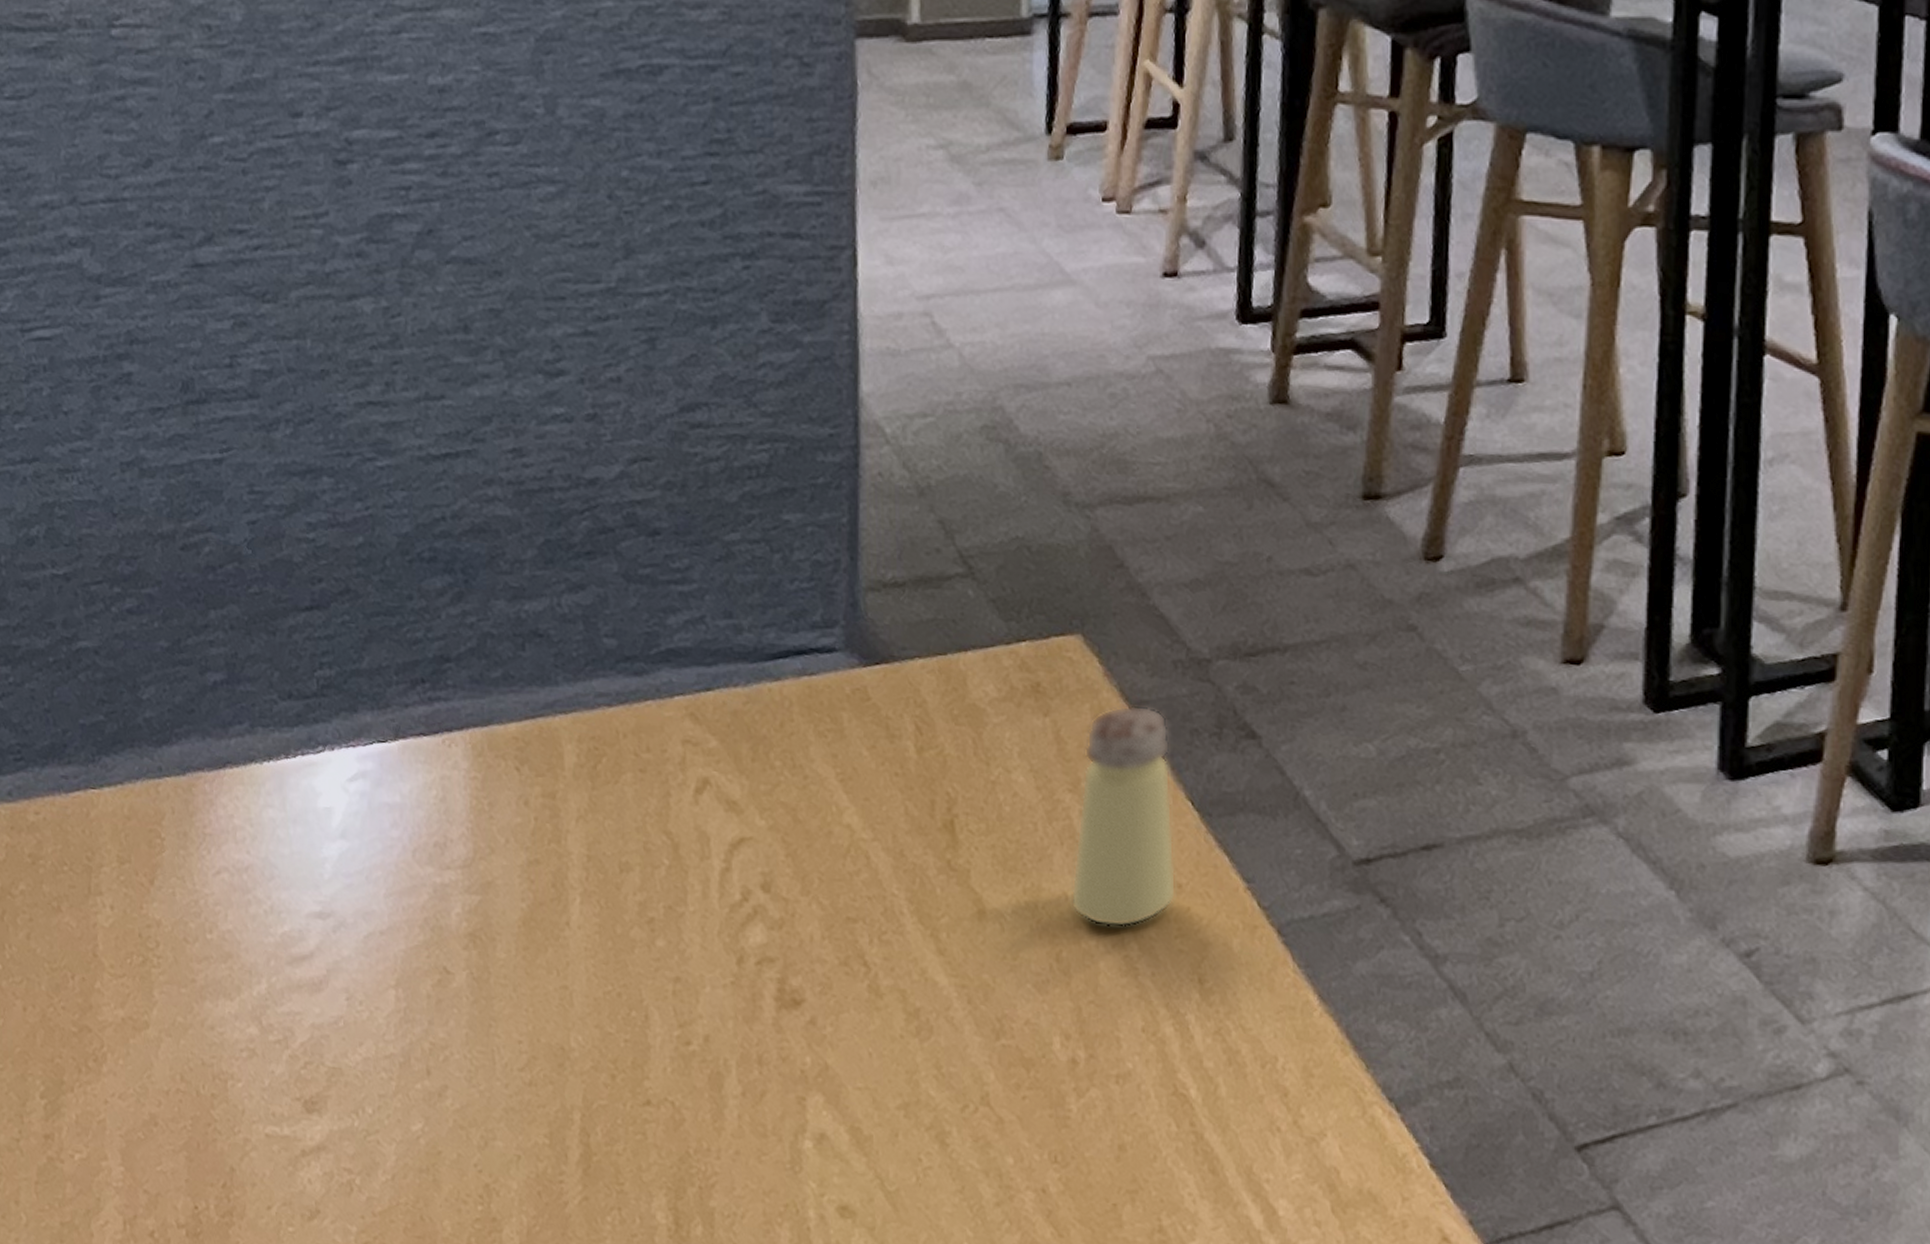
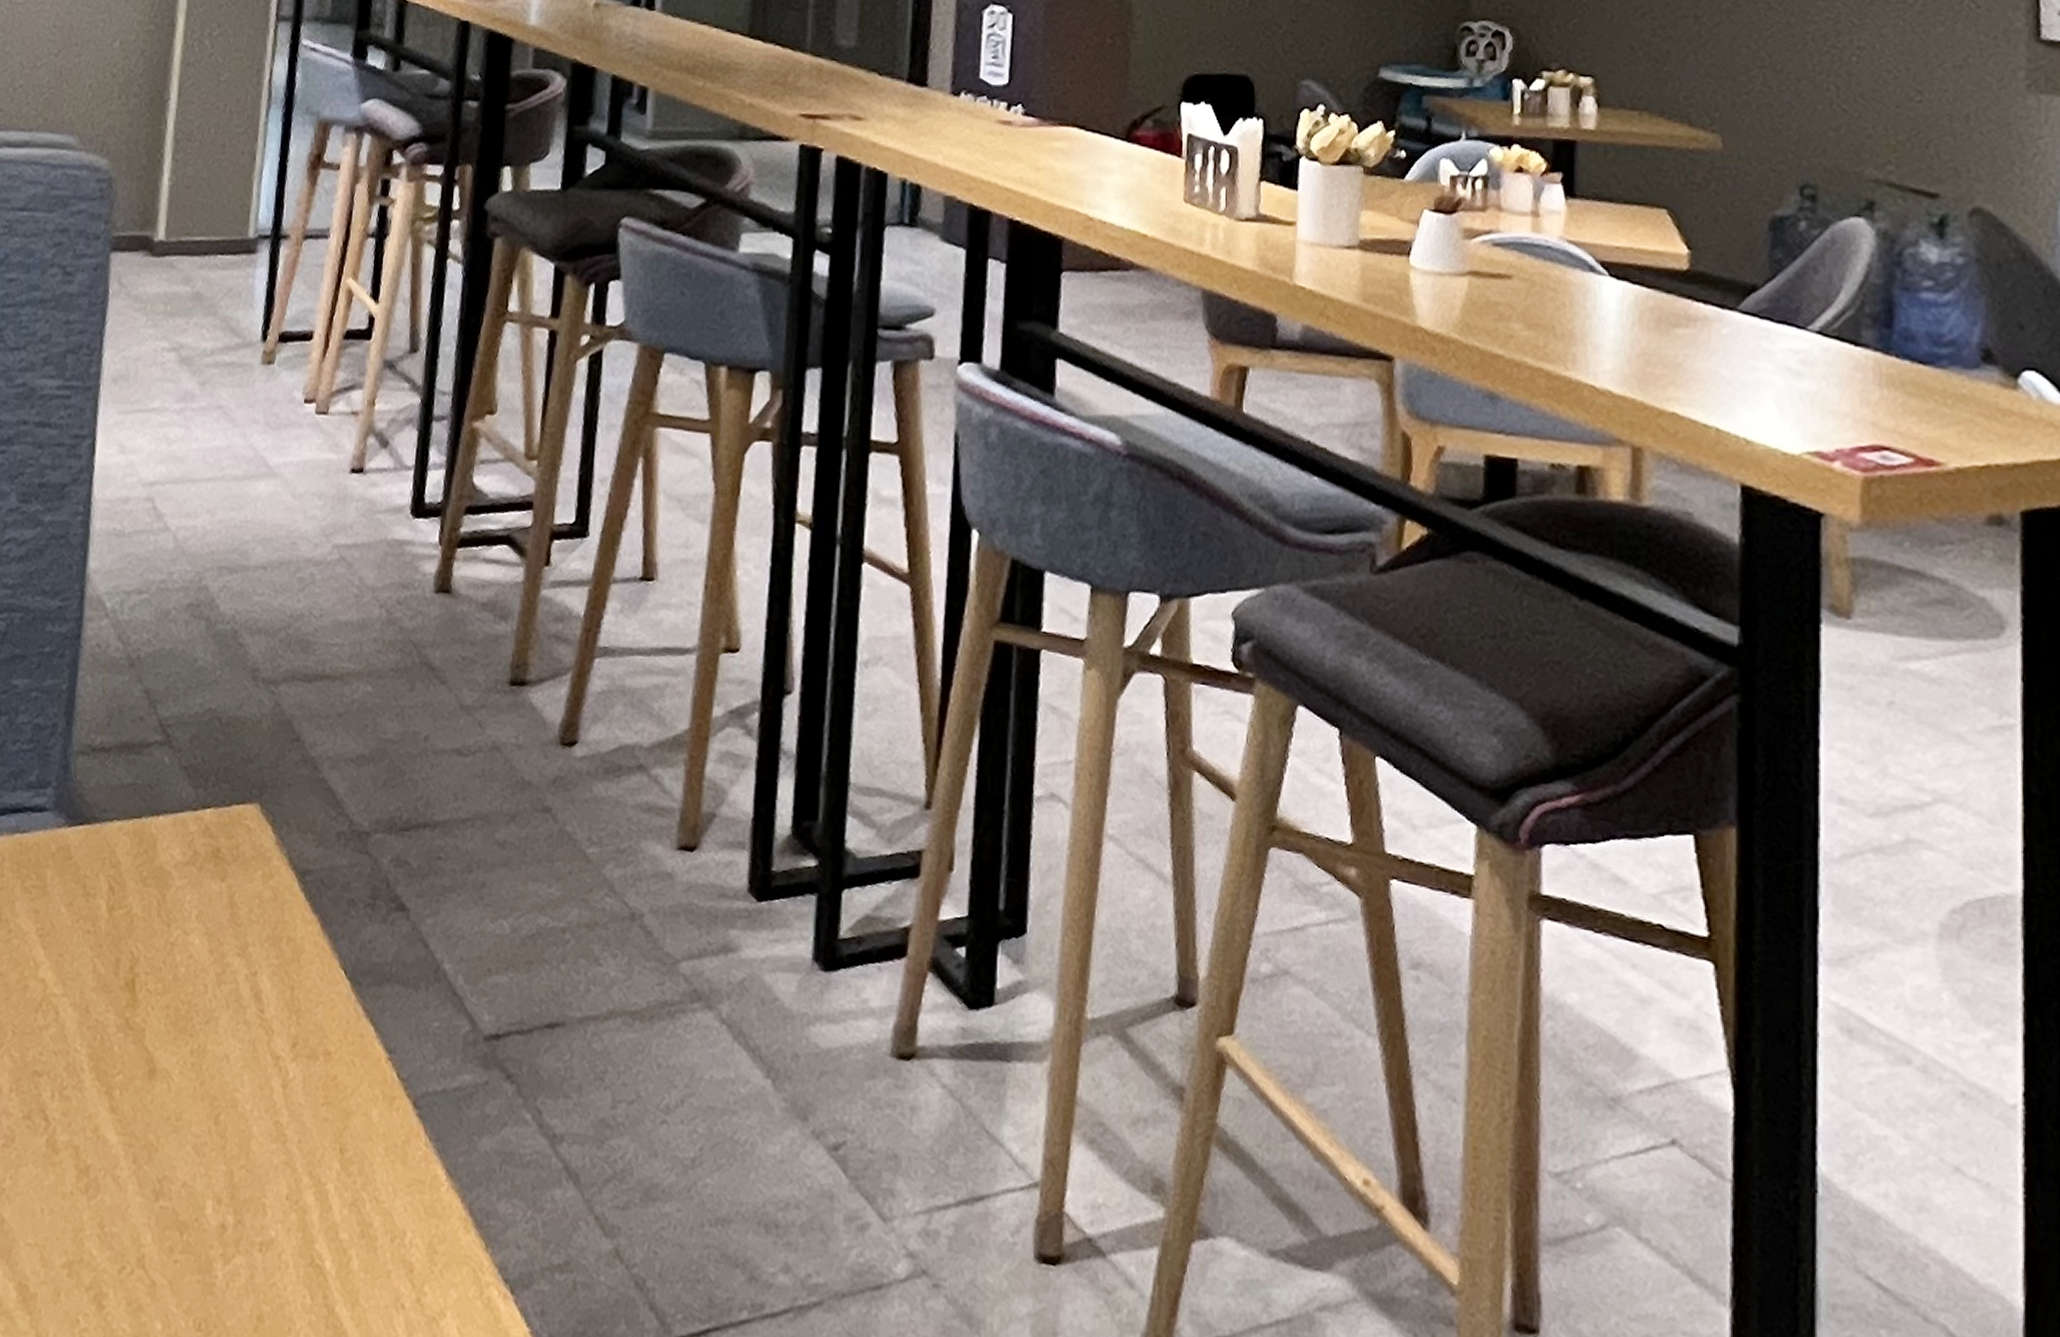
saltshaker: present [1070,705,1177,928] -> none [231,873,329,1093]

